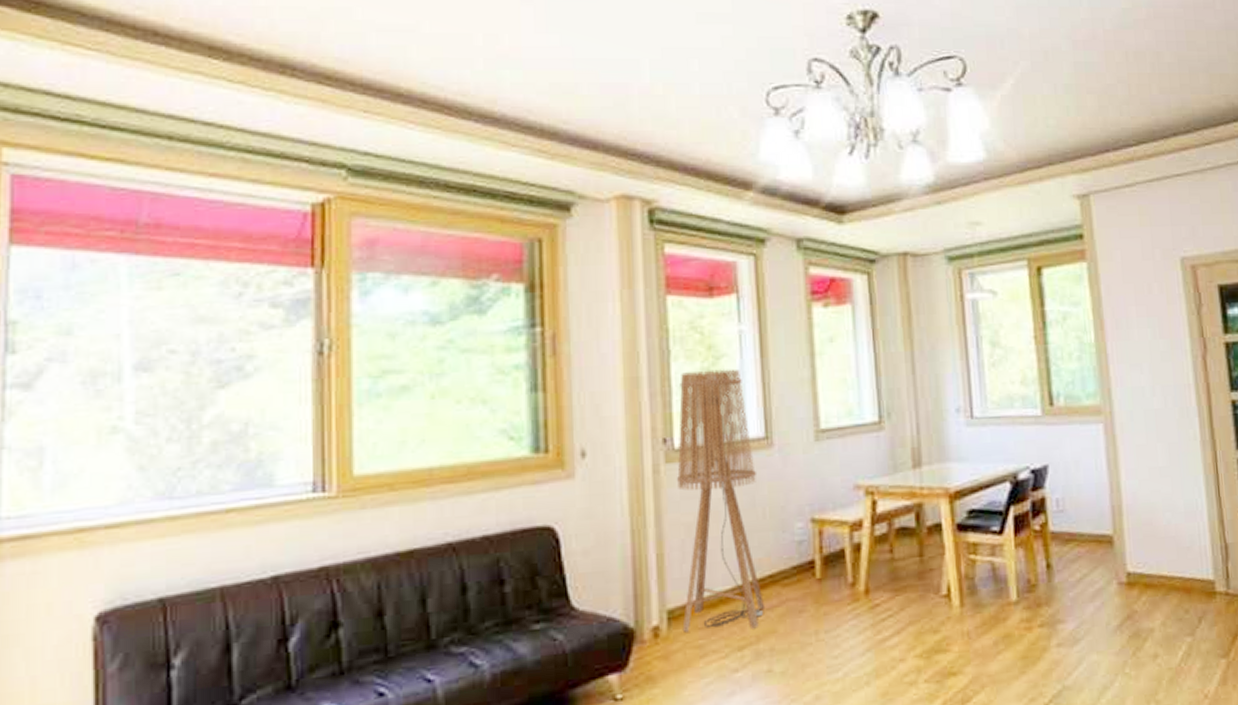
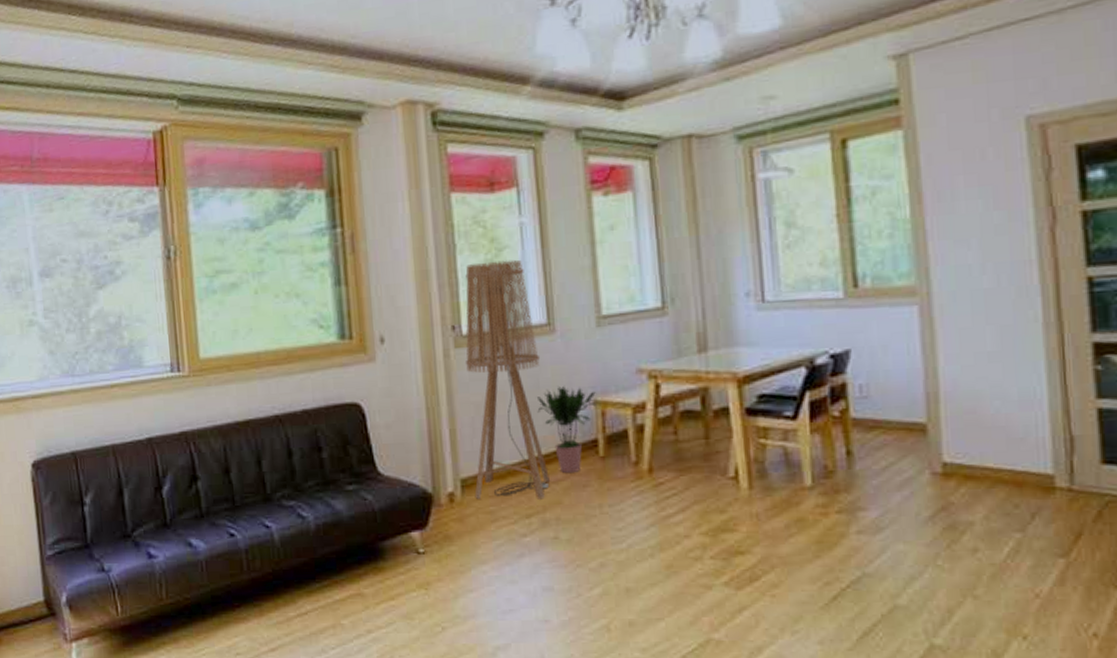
potted plant: none [752,503,814,599] -> present [537,385,597,474]

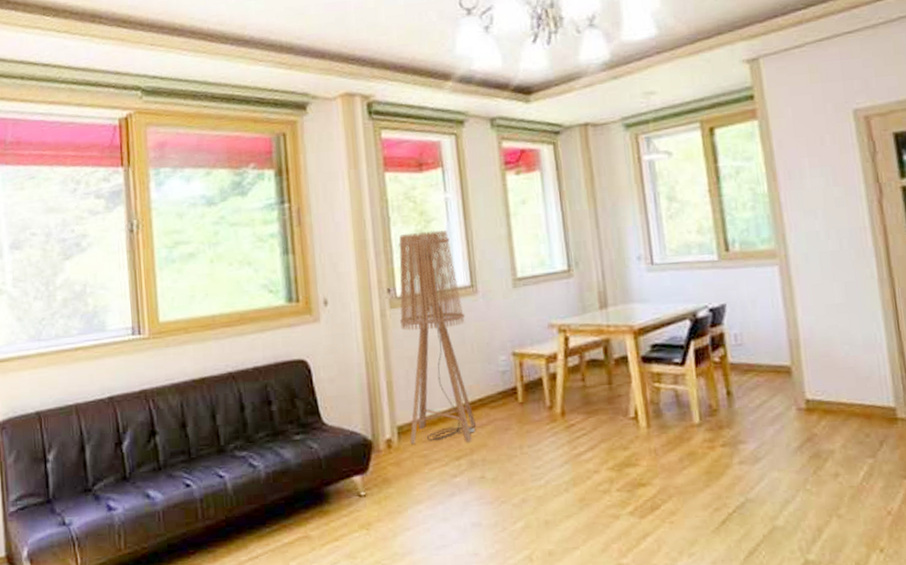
potted plant: present [537,385,597,474] -> none [463,339,515,419]

